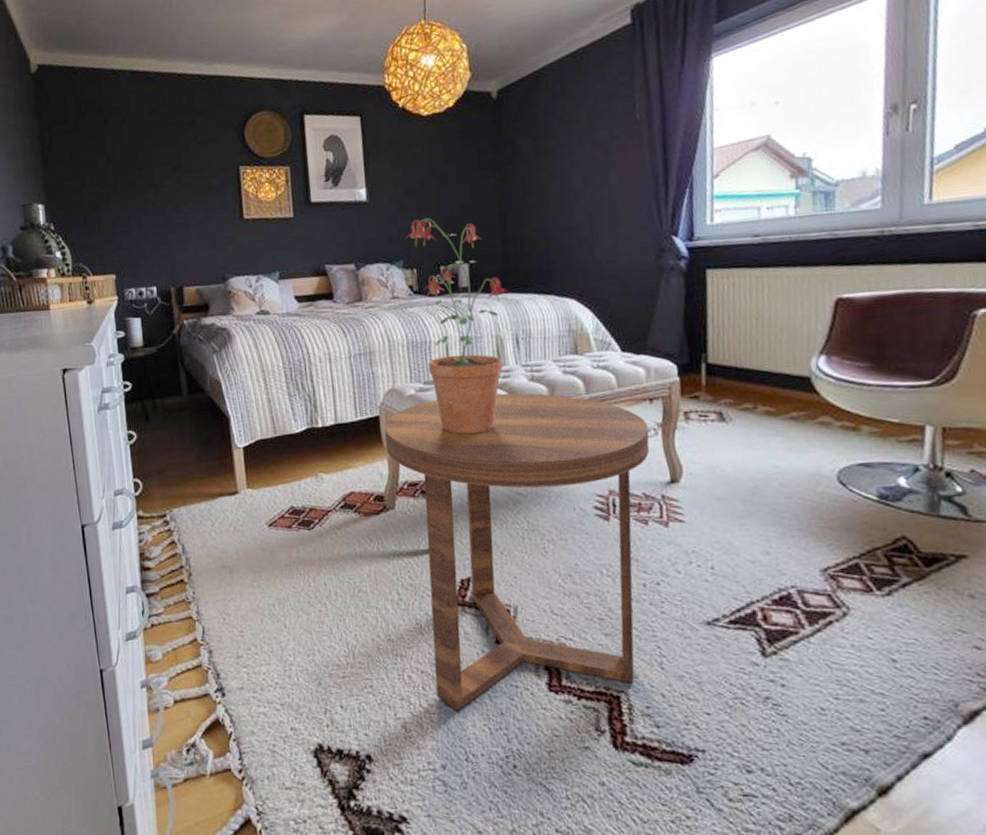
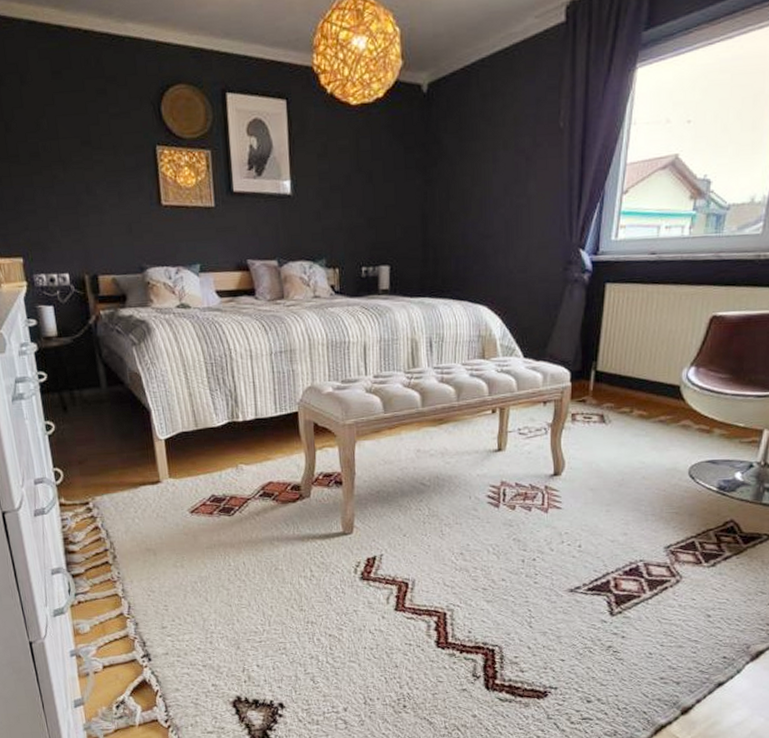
side table: present [384,393,650,712] -> none [302,393,540,666]
potted plant: present [405,217,509,435] -> none [329,216,426,431]

